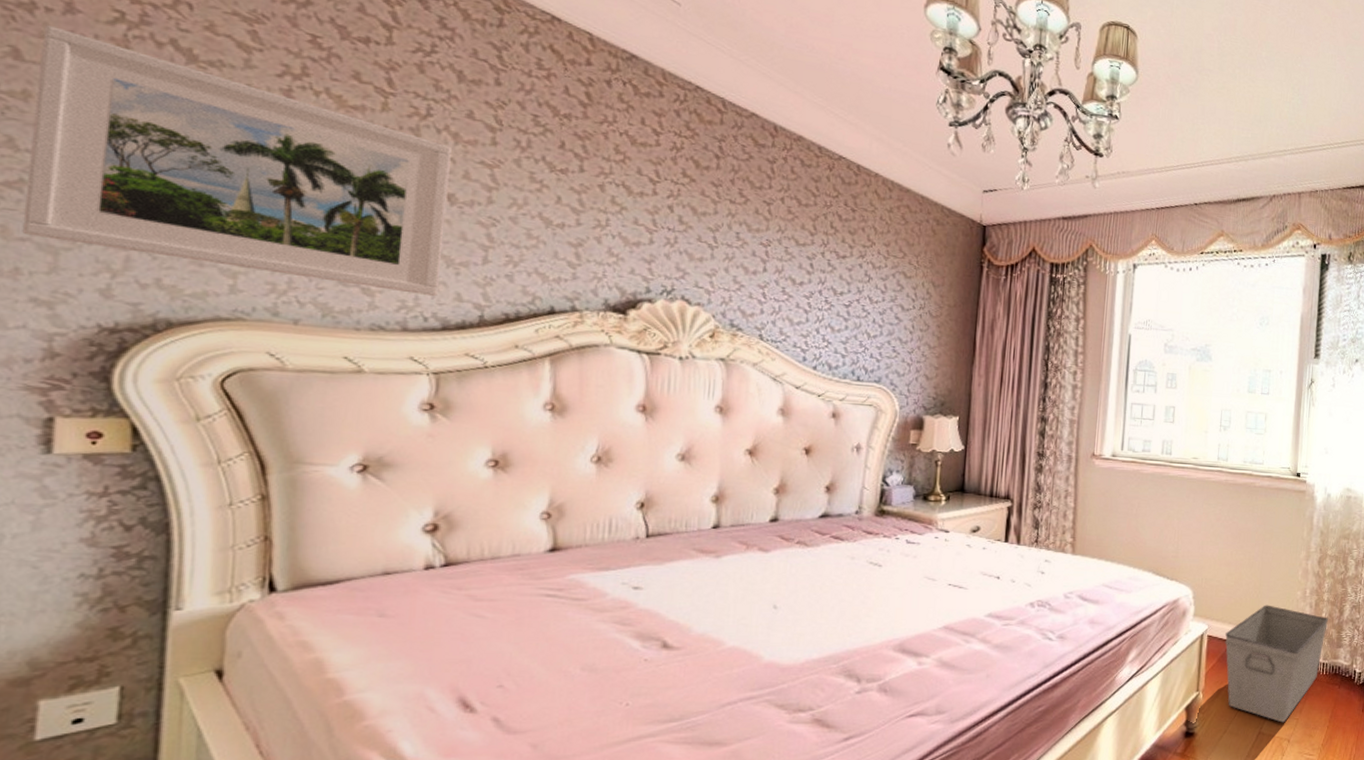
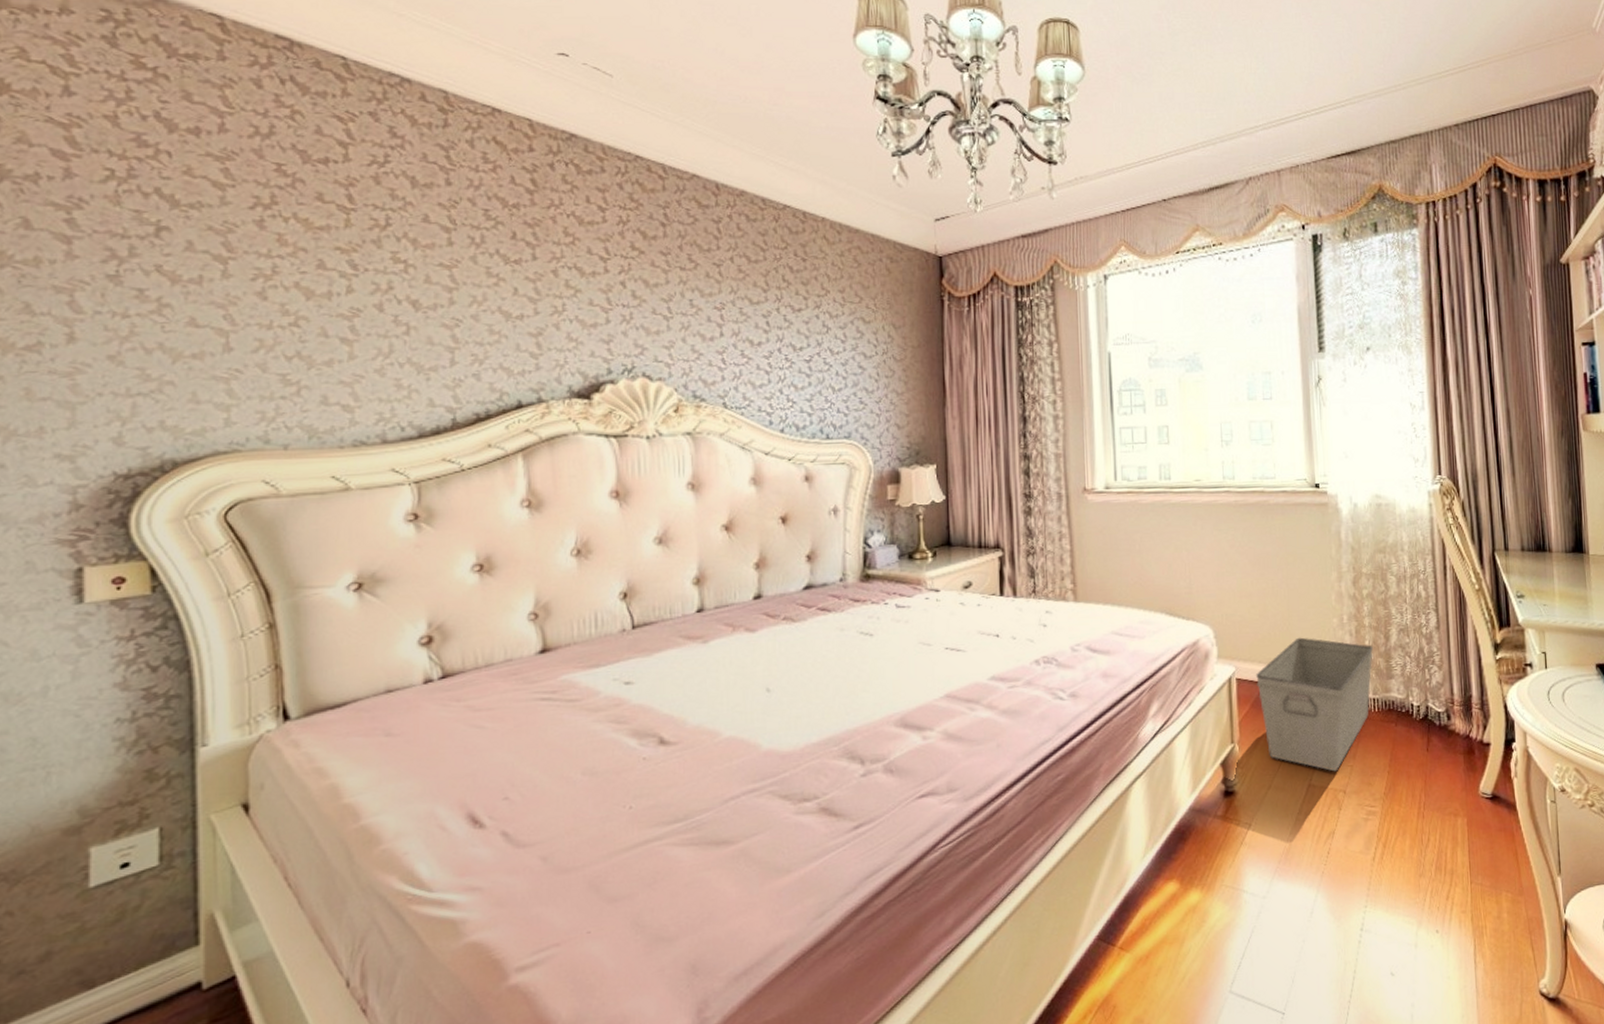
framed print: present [22,25,451,296] -> none [43,193,412,405]

